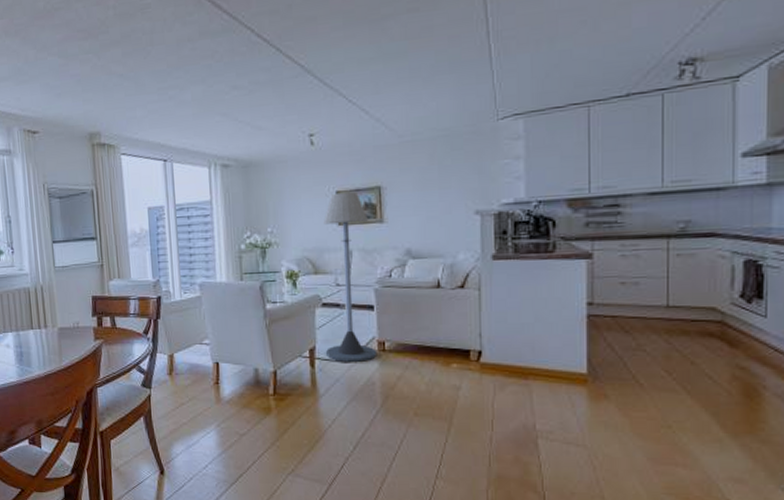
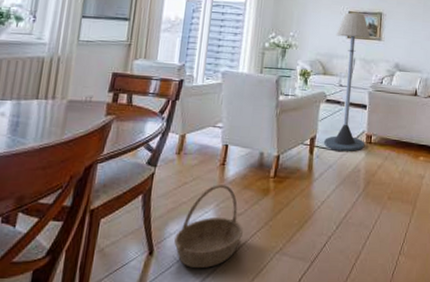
basket: none [182,405,249,489] -> present [174,185,243,269]

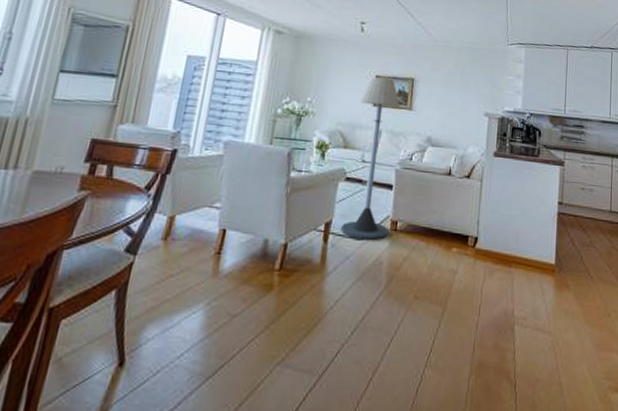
basket: present [174,185,243,269] -> none [151,278,238,385]

